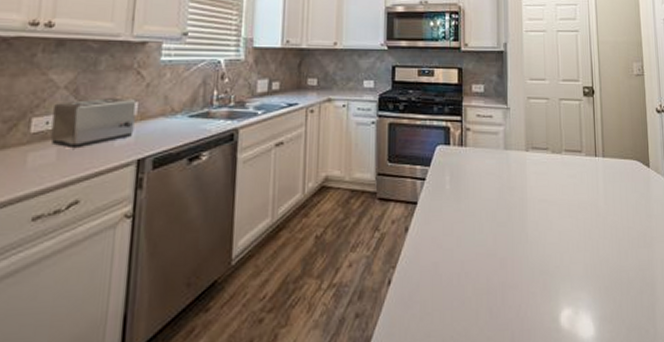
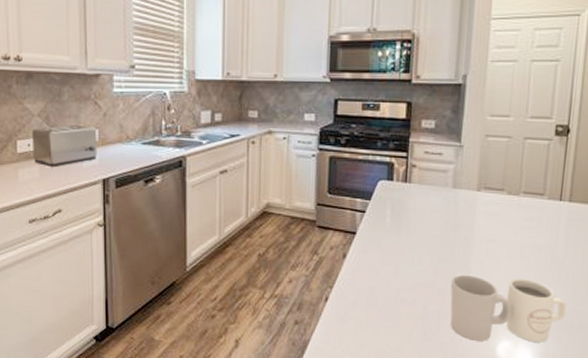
mug: none [511,238,569,312] -> present [450,274,512,341]
mug: none [562,238,615,306] -> present [506,279,567,343]

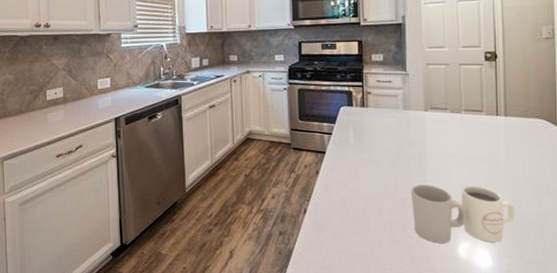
toaster: present [32,124,97,168] -> none [58,74,110,111]

